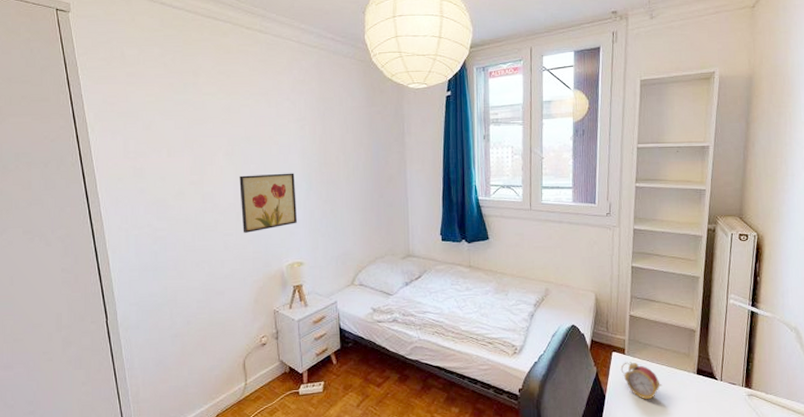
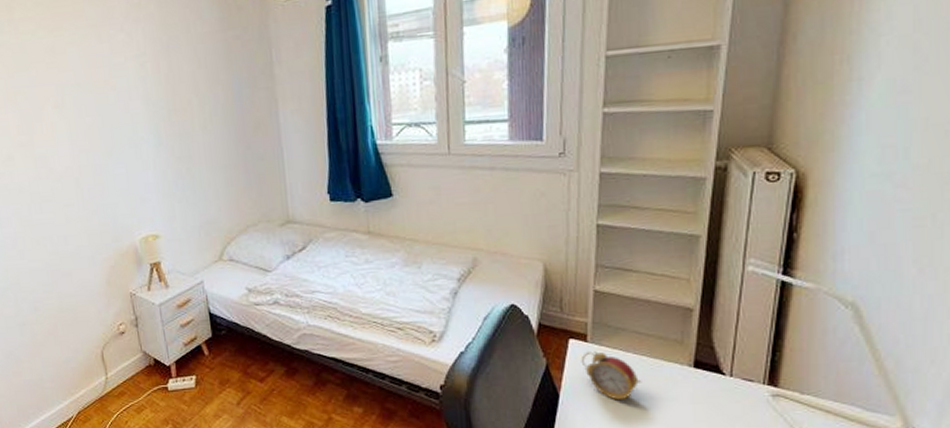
wall art: present [239,173,297,233] -> none [74,124,147,202]

